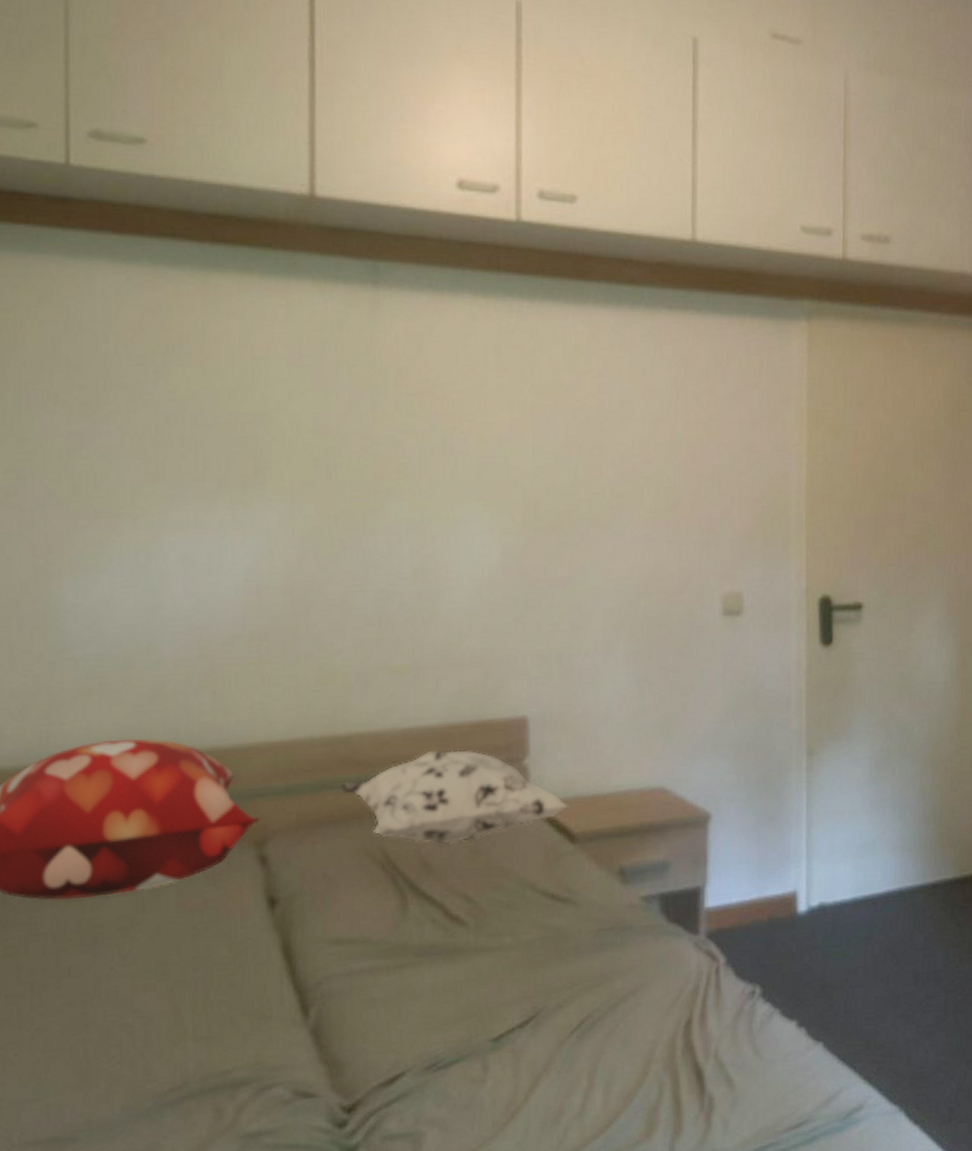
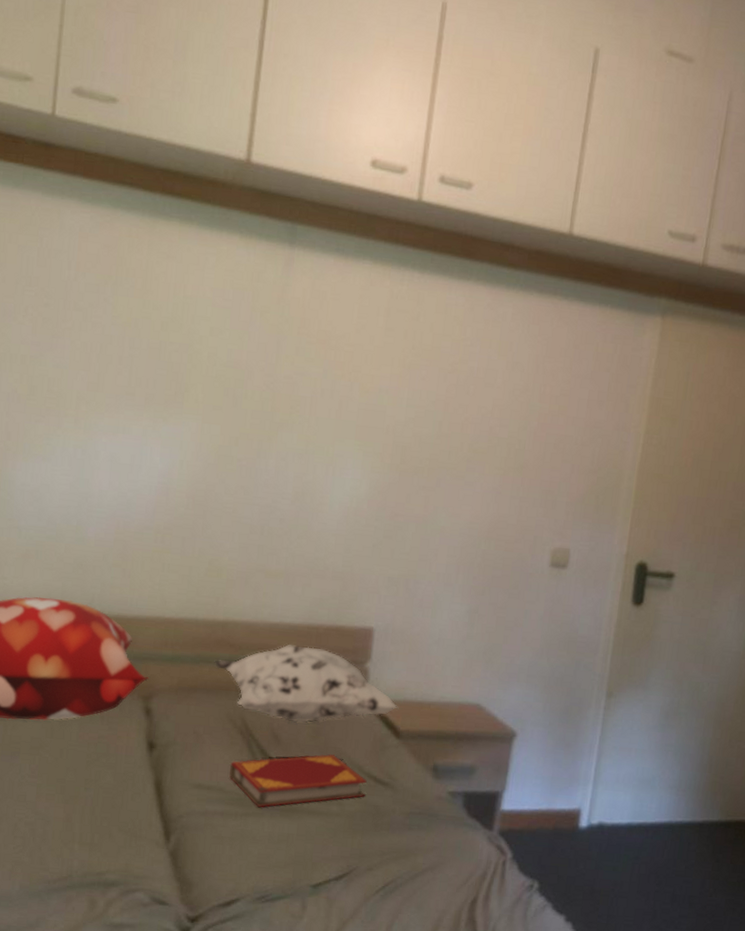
hardback book: none [373,874,543,954] -> present [229,753,367,807]

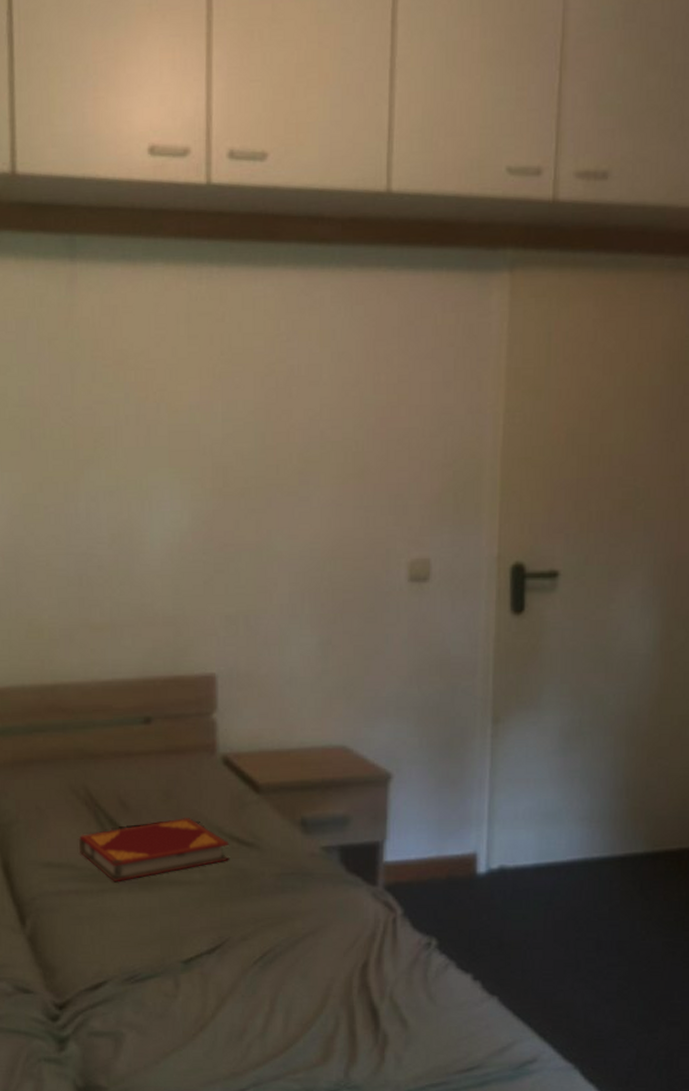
decorative pillow: present [214,644,399,723] -> none [47,703,255,787]

